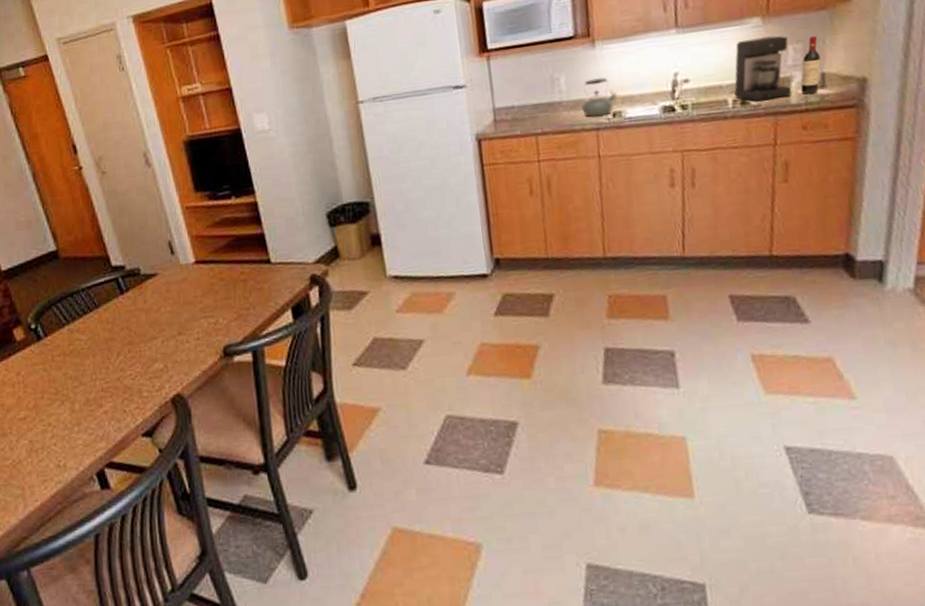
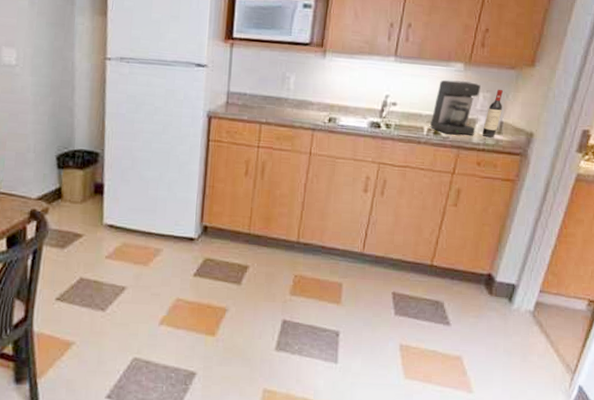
kettle: present [581,78,618,117] -> none [303,85,337,119]

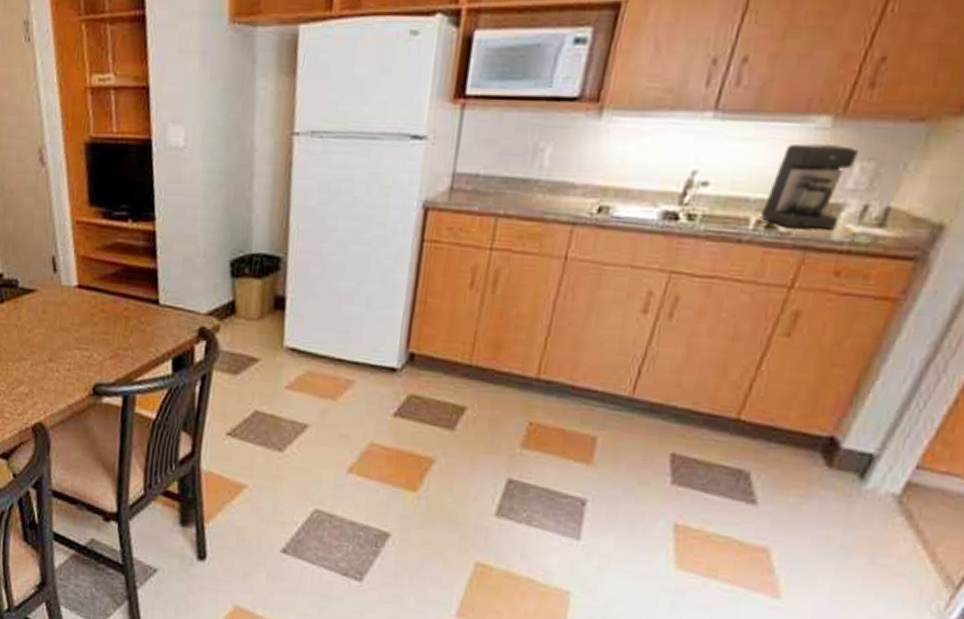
wine bottle: present [482,89,503,138] -> none [849,155,898,233]

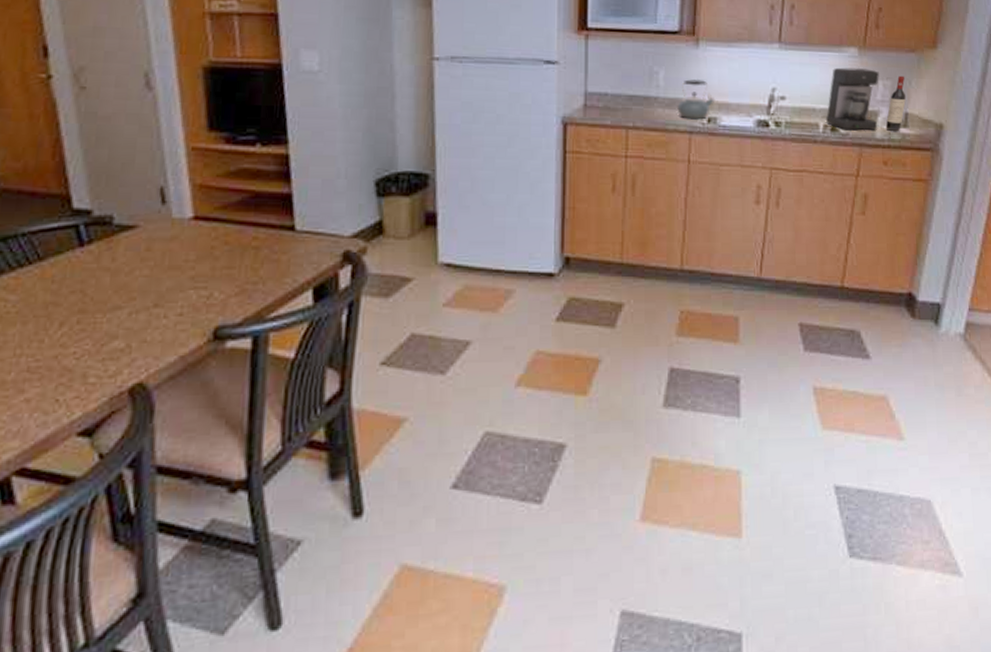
kettle: none [561,158,613,209] -> present [677,79,716,120]
wine bottle: none [849,155,898,233] -> present [885,75,907,132]

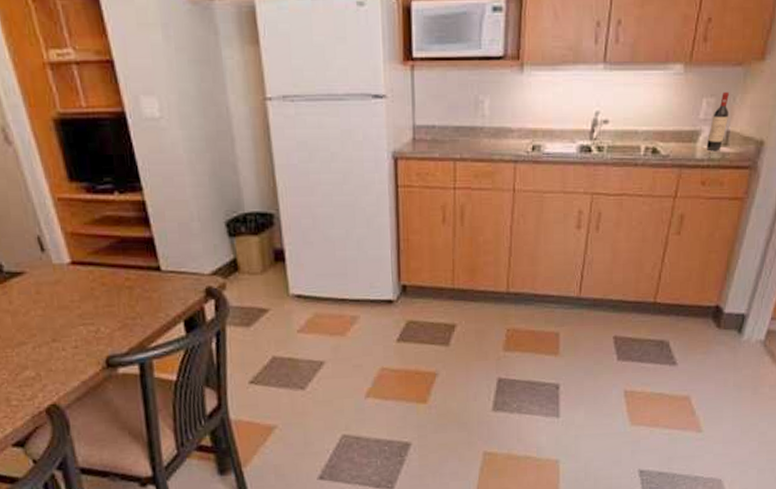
kettle: present [677,79,716,120] -> none [502,107,540,148]
coffee maker: present [825,67,879,130] -> none [647,86,704,152]

